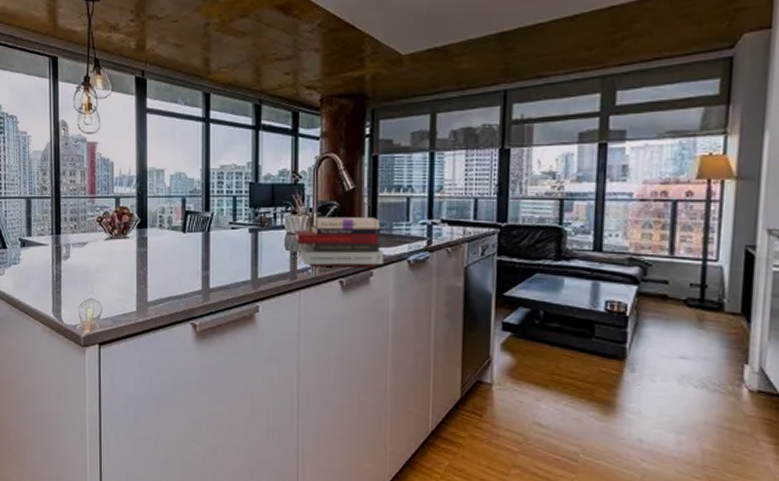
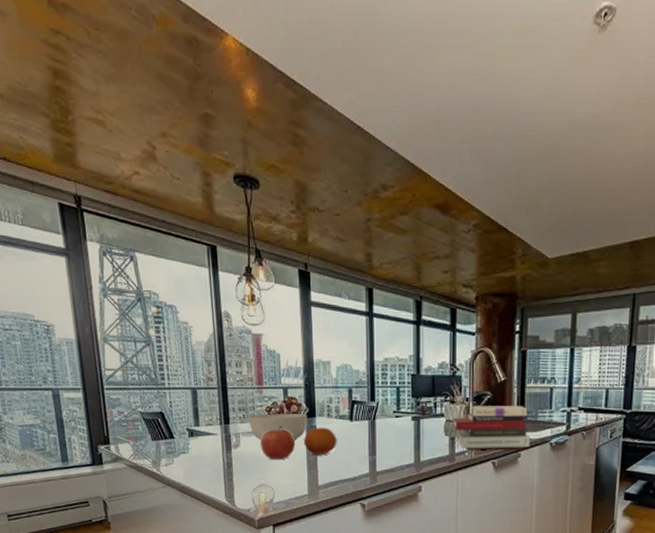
bowl: none [79,224,138,254] -> present [248,413,307,442]
fruit: none [89,236,126,272] -> present [260,425,296,459]
fruit: none [135,238,169,268] -> present [304,427,337,455]

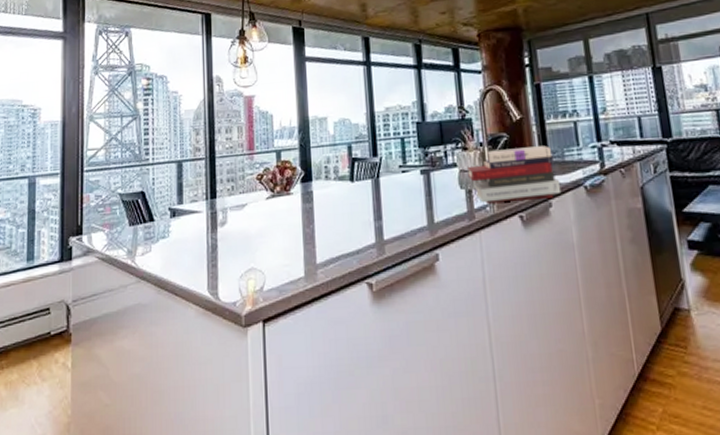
bowl: present [248,413,307,442] -> none [237,178,303,214]
fruit: present [260,425,296,459] -> none [249,194,290,236]
fruit: present [304,427,337,455] -> none [300,191,337,226]

